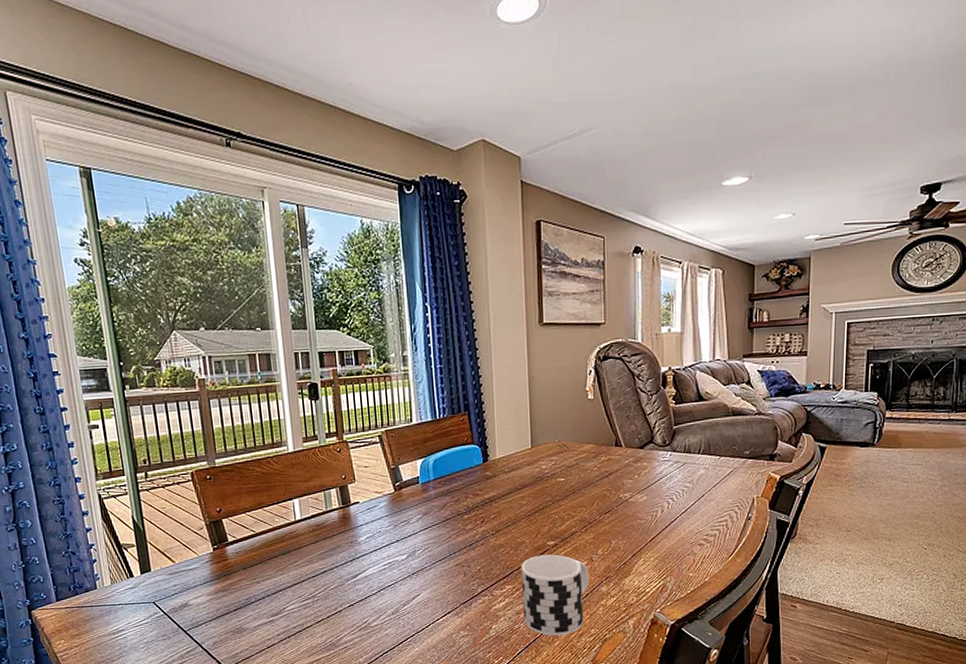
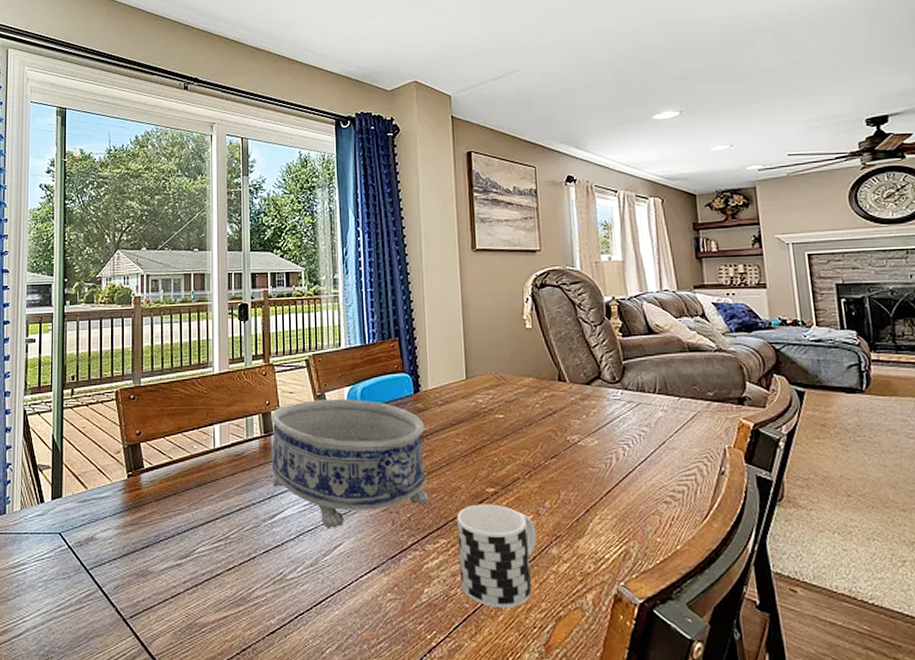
decorative bowl: none [347,470,497,584] -> present [270,398,429,530]

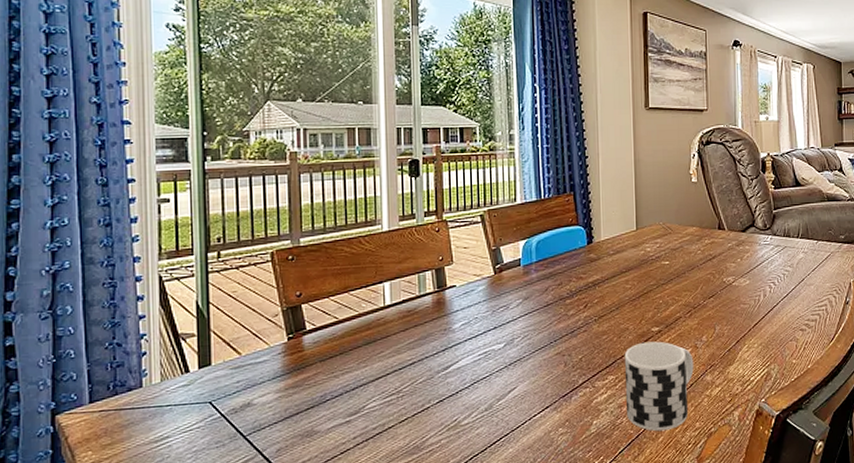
decorative bowl: present [270,398,429,530] -> none [443,251,599,376]

